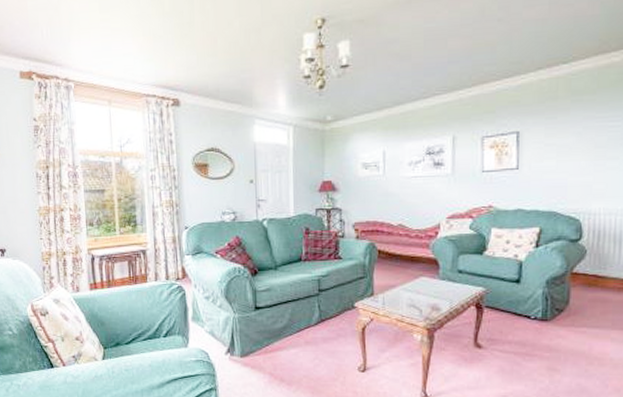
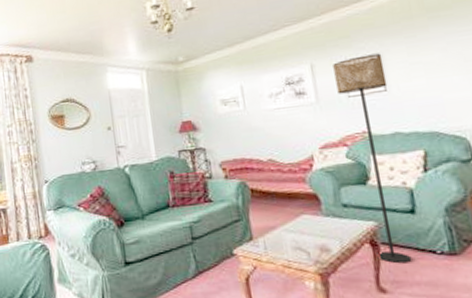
floor lamp: none [473,132,521,325] -> present [333,53,412,264]

